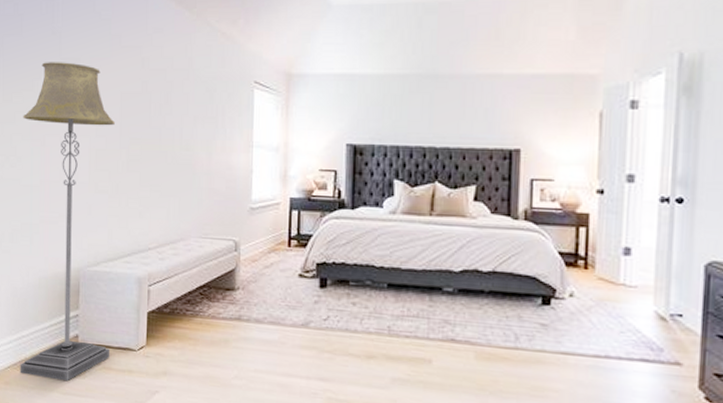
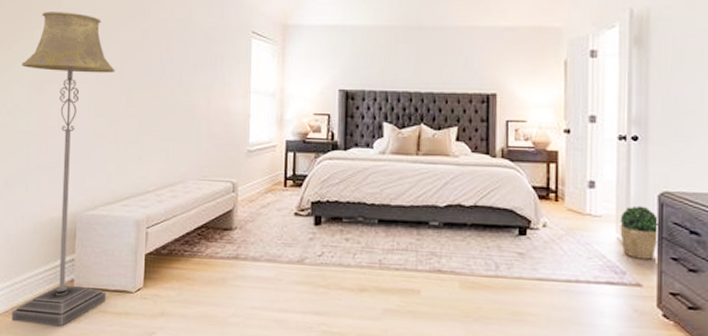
potted plant: none [658,276,706,337] -> present [620,205,660,260]

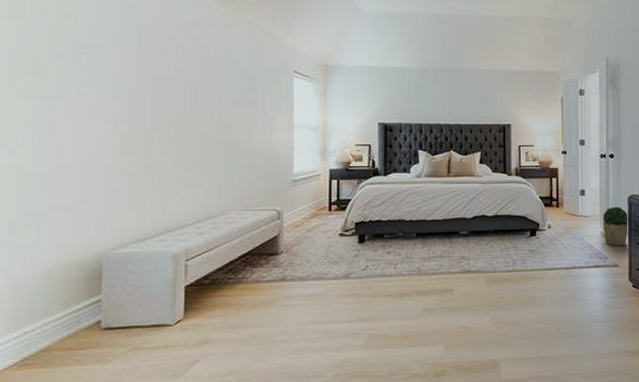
floor lamp: present [11,12,115,326] -> none [21,47,145,374]

